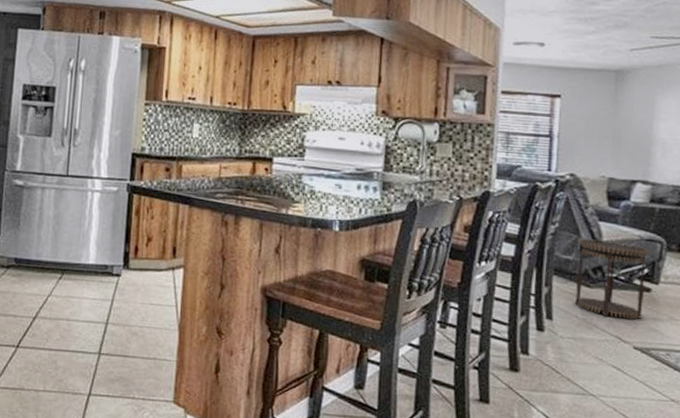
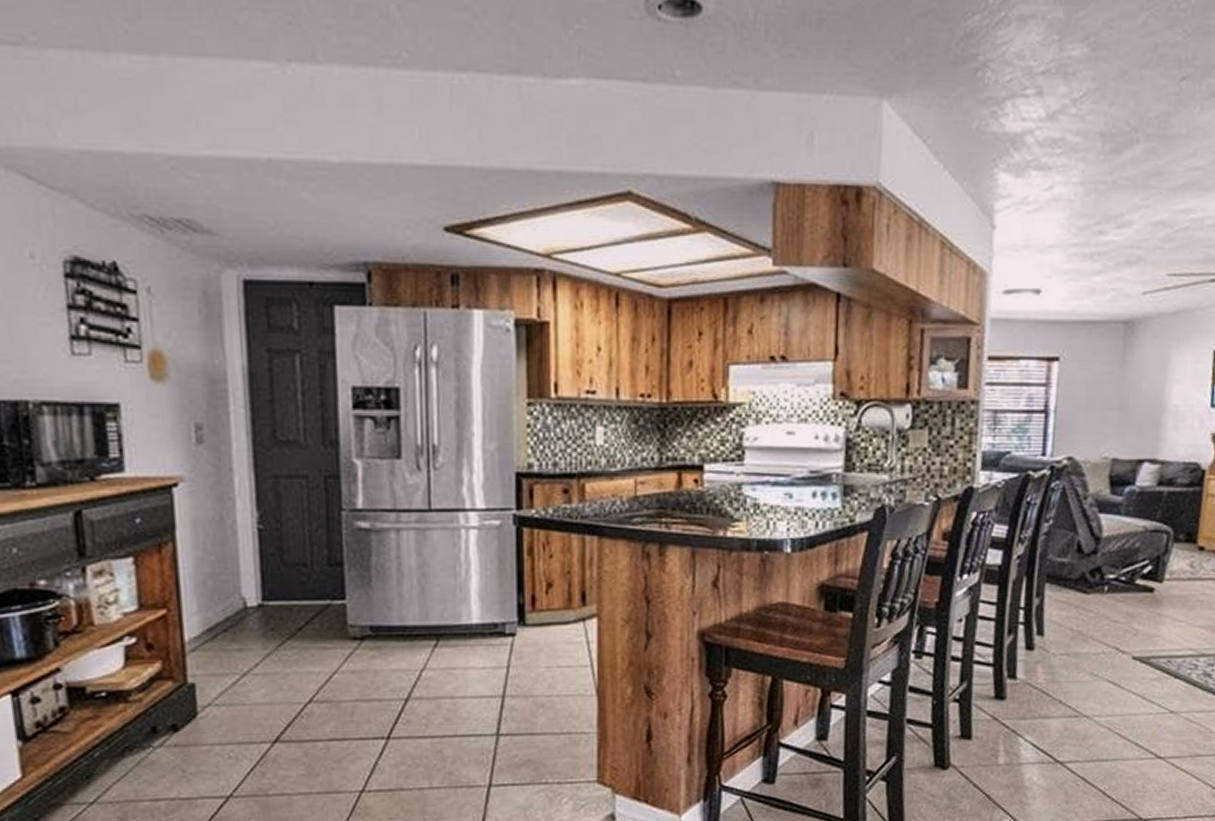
side table: present [575,238,649,319] -> none [1069,535,1154,626]

